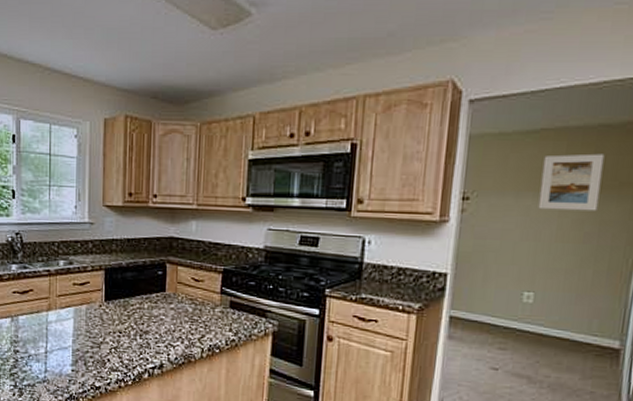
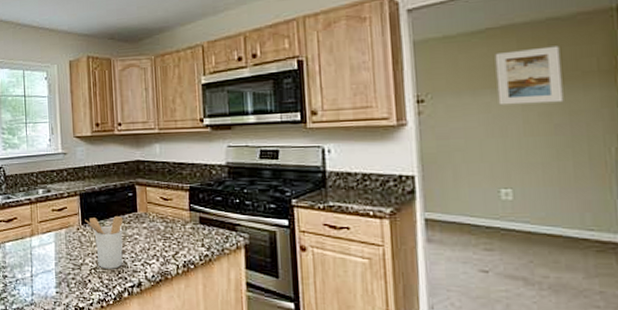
utensil holder: none [108,295,150,349] -> present [85,216,124,269]

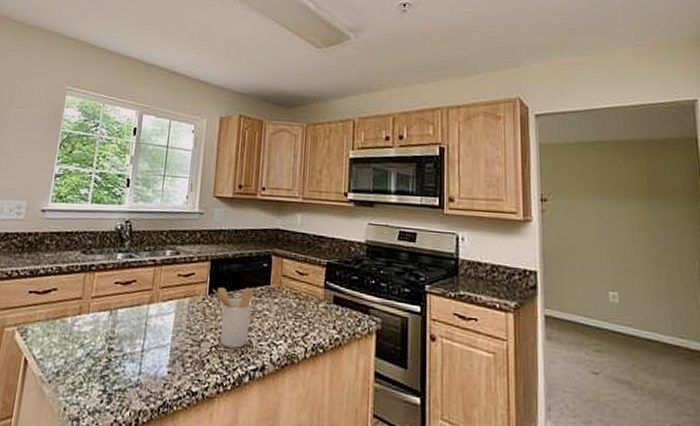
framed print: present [495,45,564,106] -> none [604,163,658,215]

